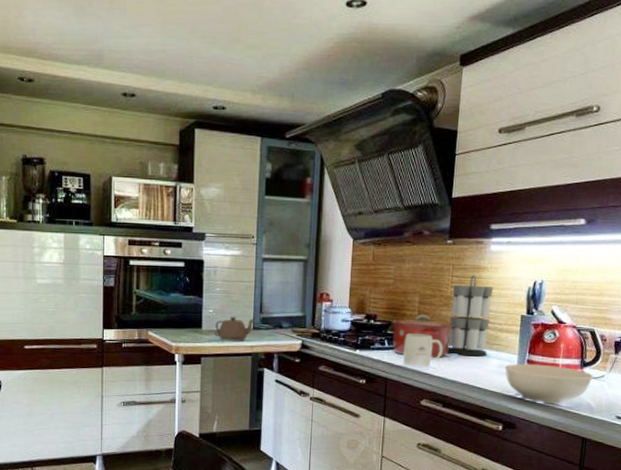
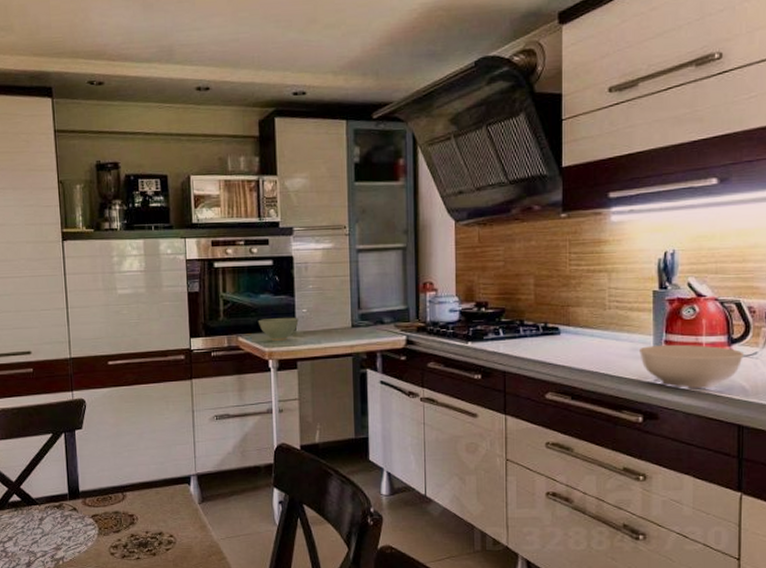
bowl: none [167,315,205,338] -> present [257,317,299,342]
teapot: present [214,316,255,341] -> none [310,314,354,342]
casserole: present [390,315,456,358] -> none [504,298,578,345]
mug: present [403,333,443,368] -> none [520,319,566,357]
spice rack: present [447,275,493,357] -> none [571,250,618,341]

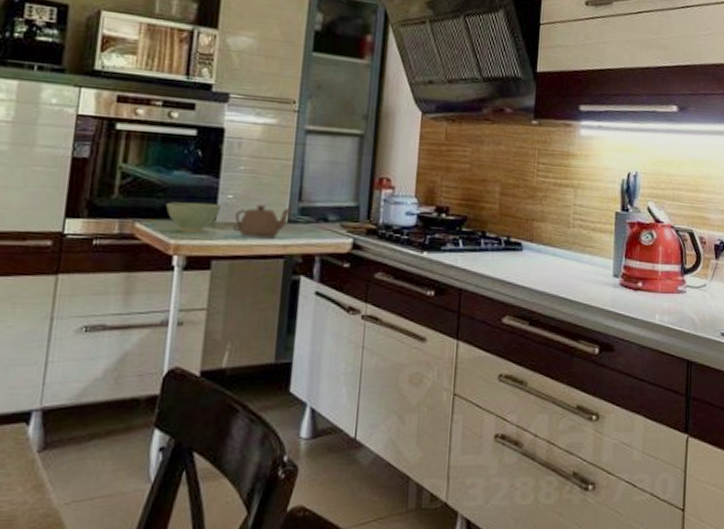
teapot: none [310,314,354,342] -> present [233,204,292,239]
bowl: present [640,344,745,388] -> none [599,269,695,319]

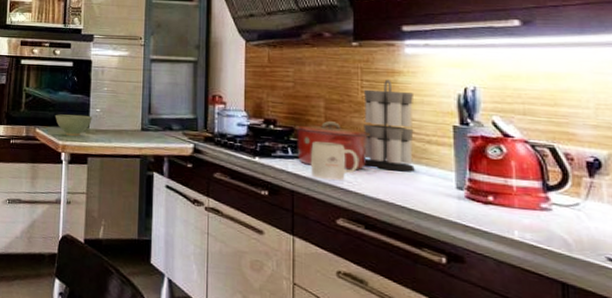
teapot: present [233,204,292,239] -> none [101,116,144,143]
casserole: none [466,208,543,262] -> present [293,121,371,171]
mug: none [481,232,529,275] -> present [310,141,358,181]
spice rack: none [533,163,584,262] -> present [363,79,415,172]

